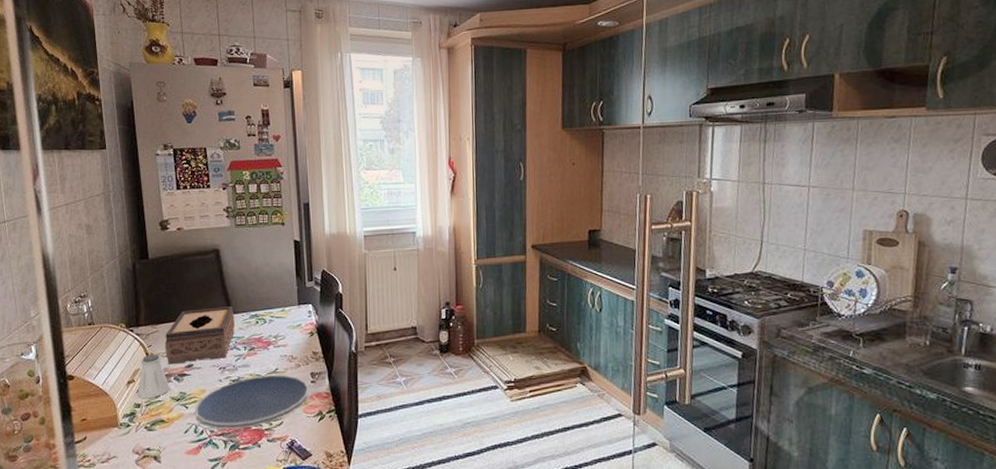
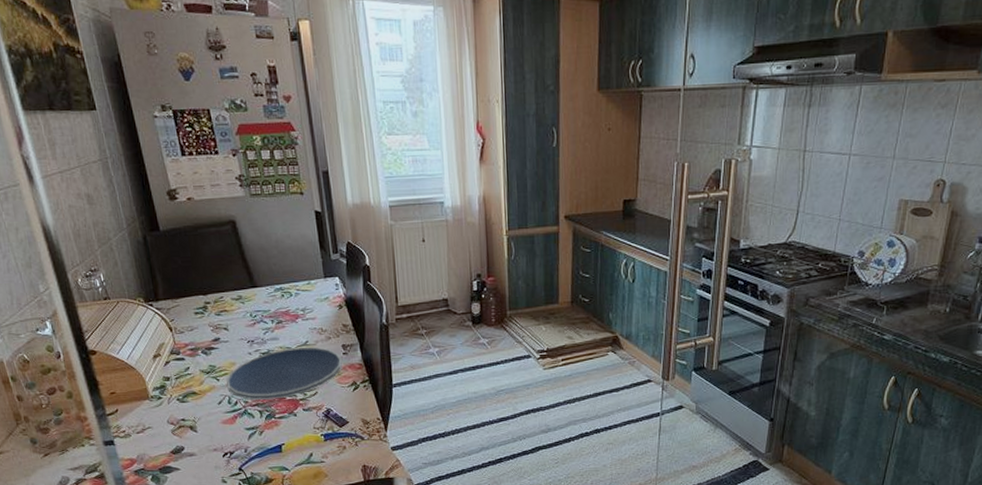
saltshaker: present [137,354,170,398] -> none [165,328,199,372]
tissue box: present [164,307,235,365] -> none [187,280,260,339]

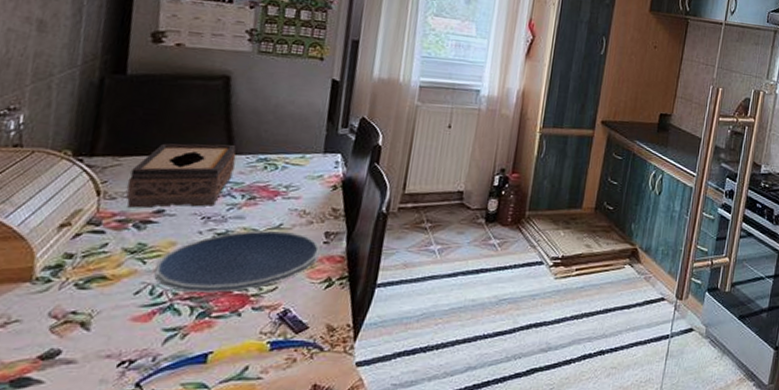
tissue box: none [187,280,260,339] -> present [126,143,237,209]

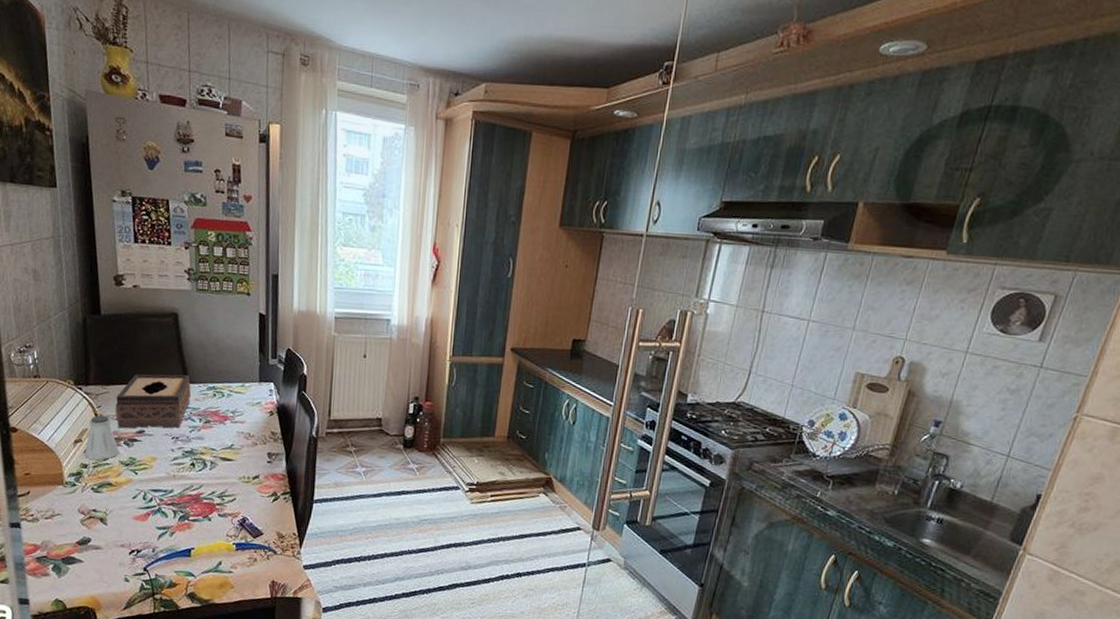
saltshaker: none [71,192,125,248] -> present [84,415,119,460]
plate: present [154,230,321,293] -> none [144,449,265,501]

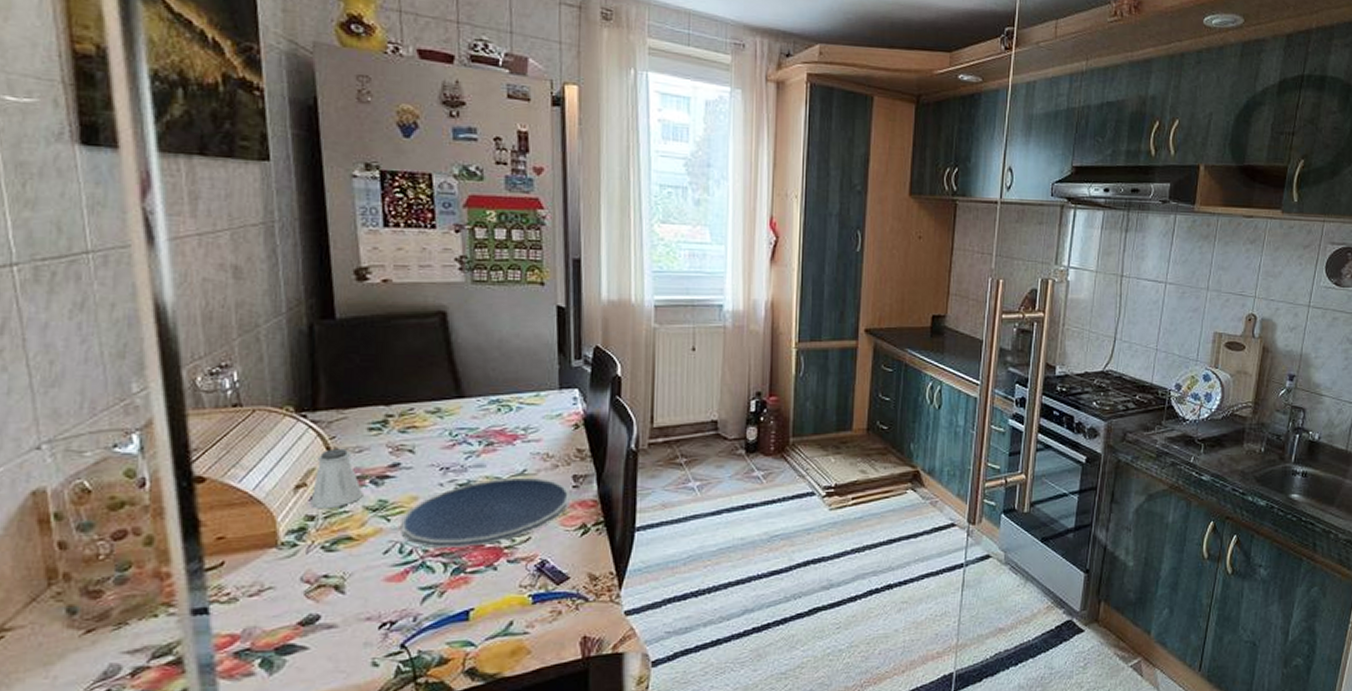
tissue box: present [115,374,191,429] -> none [356,388,466,463]
plate: none [144,449,265,501] -> present [401,477,570,548]

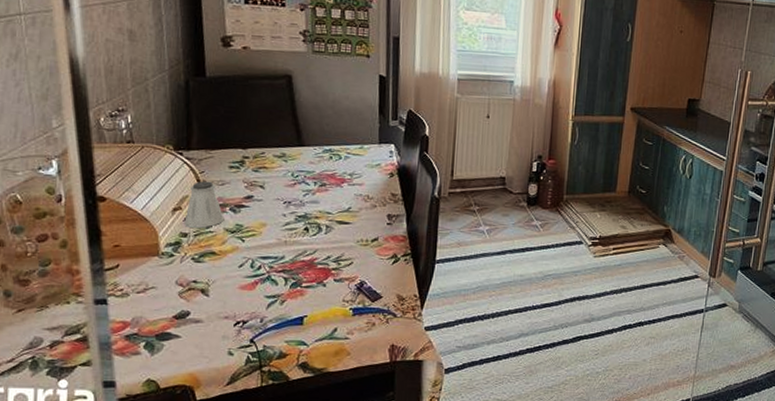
plate: present [401,477,570,548] -> none [252,213,385,267]

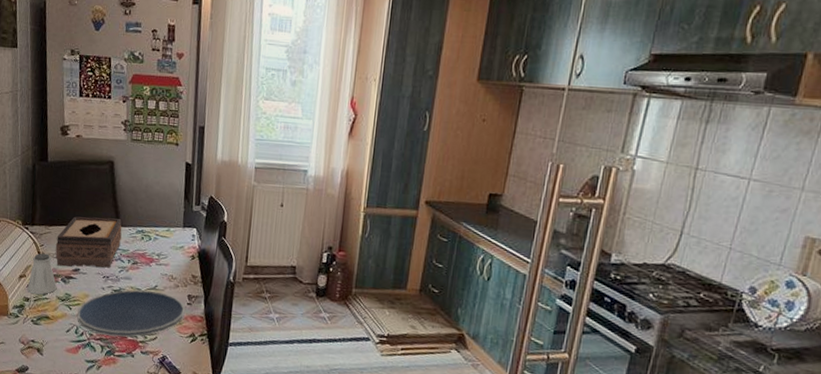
tissue box: none [220,137,305,195] -> present [55,216,122,268]
plate: none [252,213,385,267] -> present [77,289,185,338]

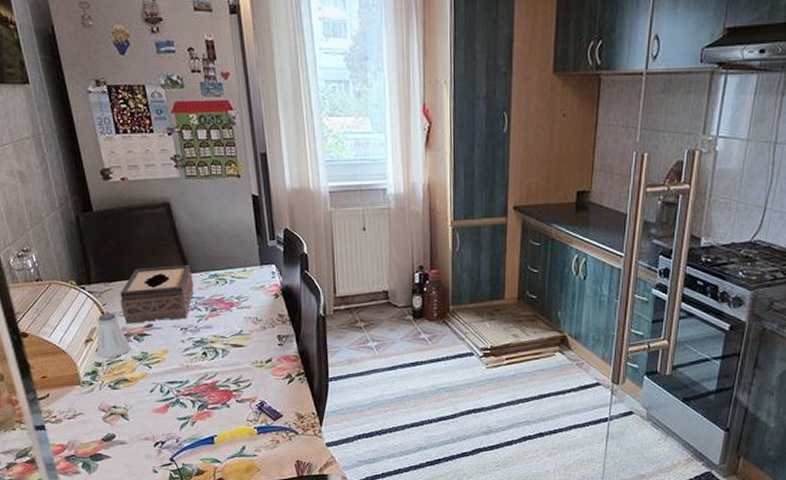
plate: present [77,289,185,338] -> none [159,336,277,389]

